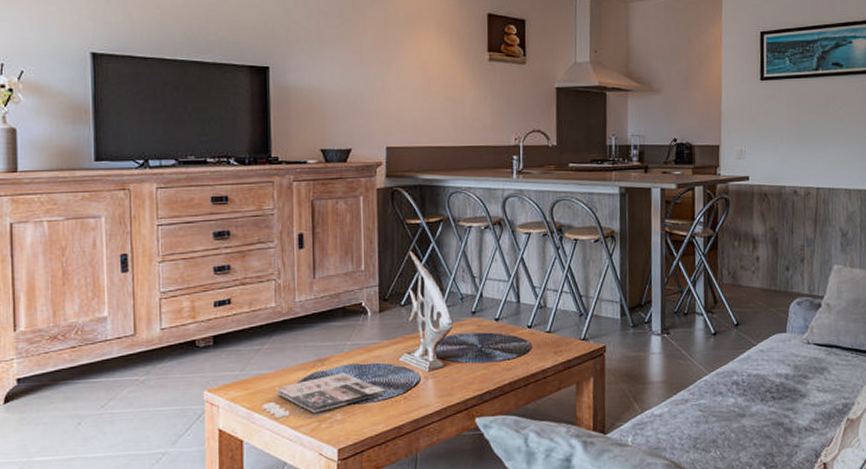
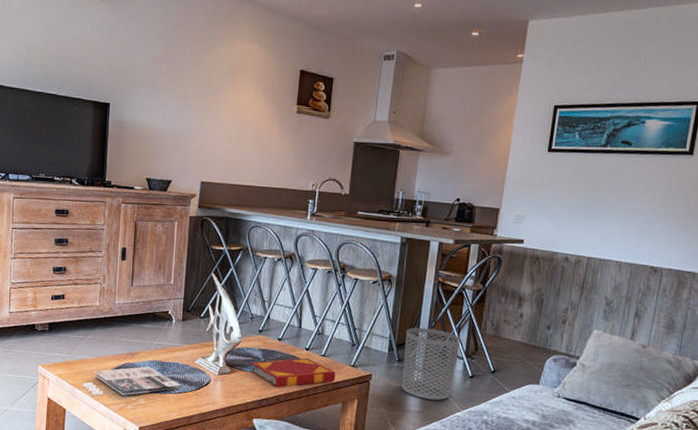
hardback book: none [466,337,565,377] -> present [250,358,336,388]
waste bin: none [638,285,698,366] -> present [402,327,461,400]

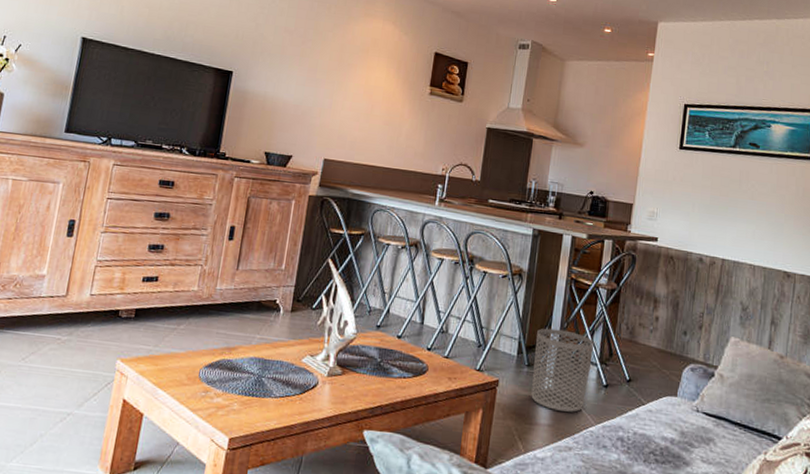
magazine: present [82,366,180,396] -> none [166,364,283,399]
hardback book: present [250,358,336,388] -> none [364,359,459,394]

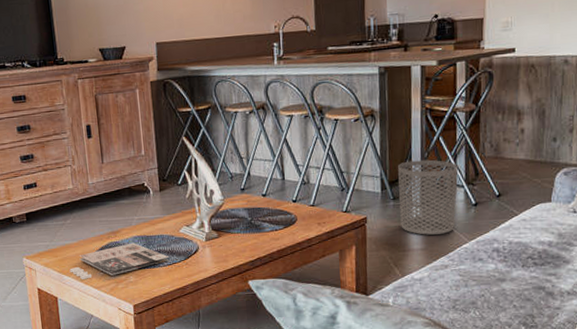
magazine: none [166,364,283,399] -> present [69,242,169,279]

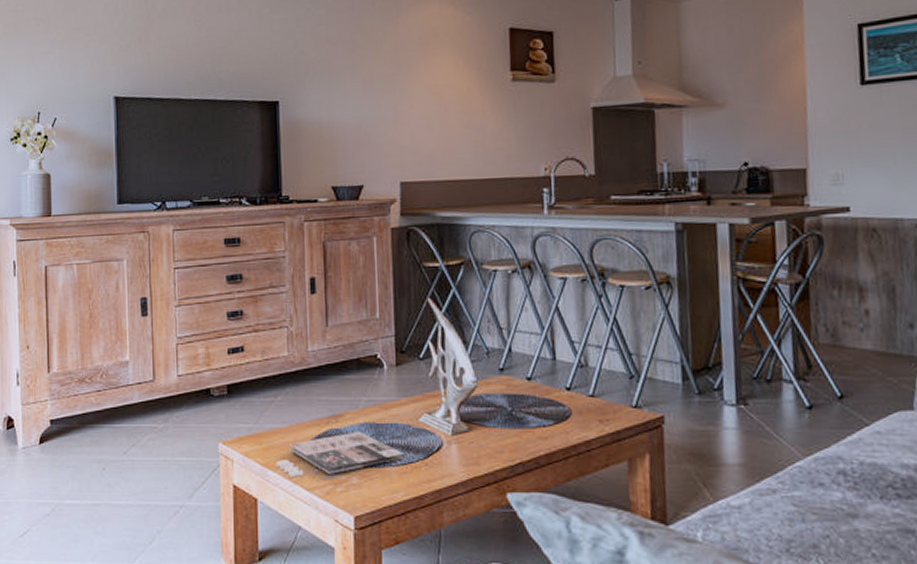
waste bin: present [398,159,459,235] -> none [704,343,785,445]

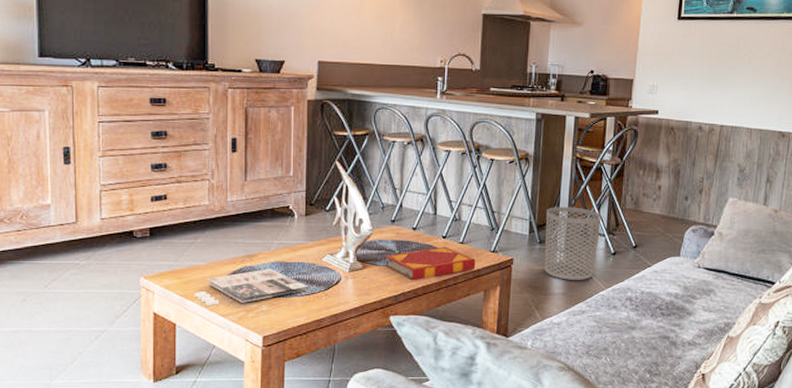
hardback book: none [493,401,614,447] -> present [384,246,476,281]
waste bin: none [704,343,785,445] -> present [544,206,602,280]

